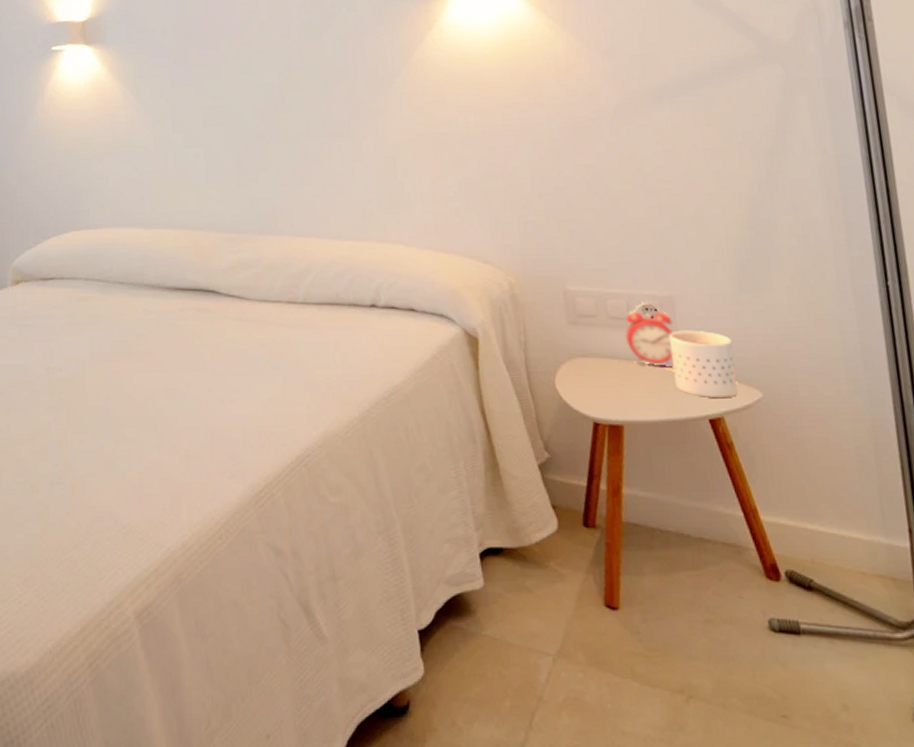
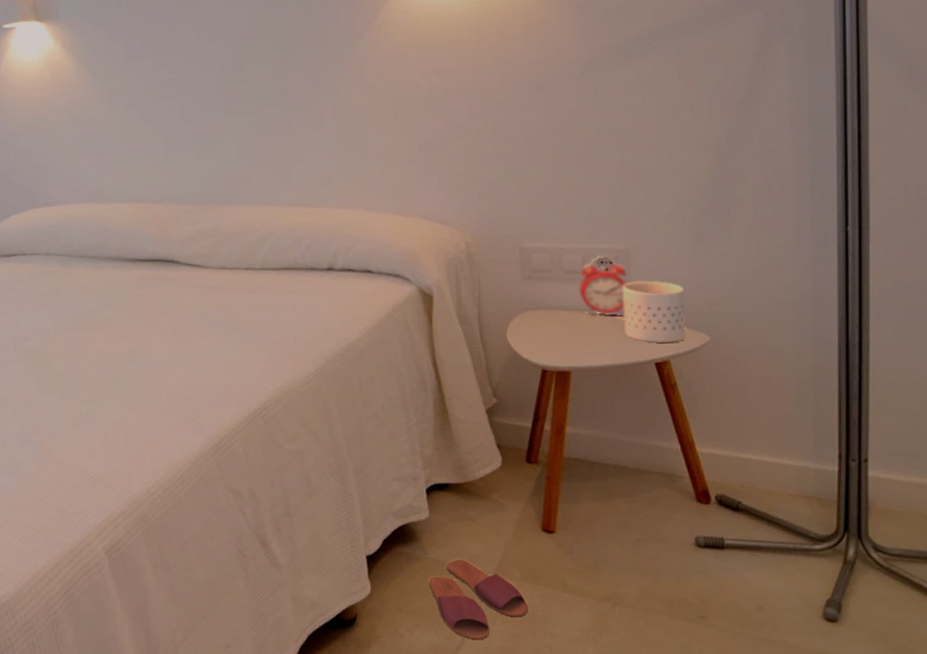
slippers: none [487,638,596,737] -> present [429,559,528,640]

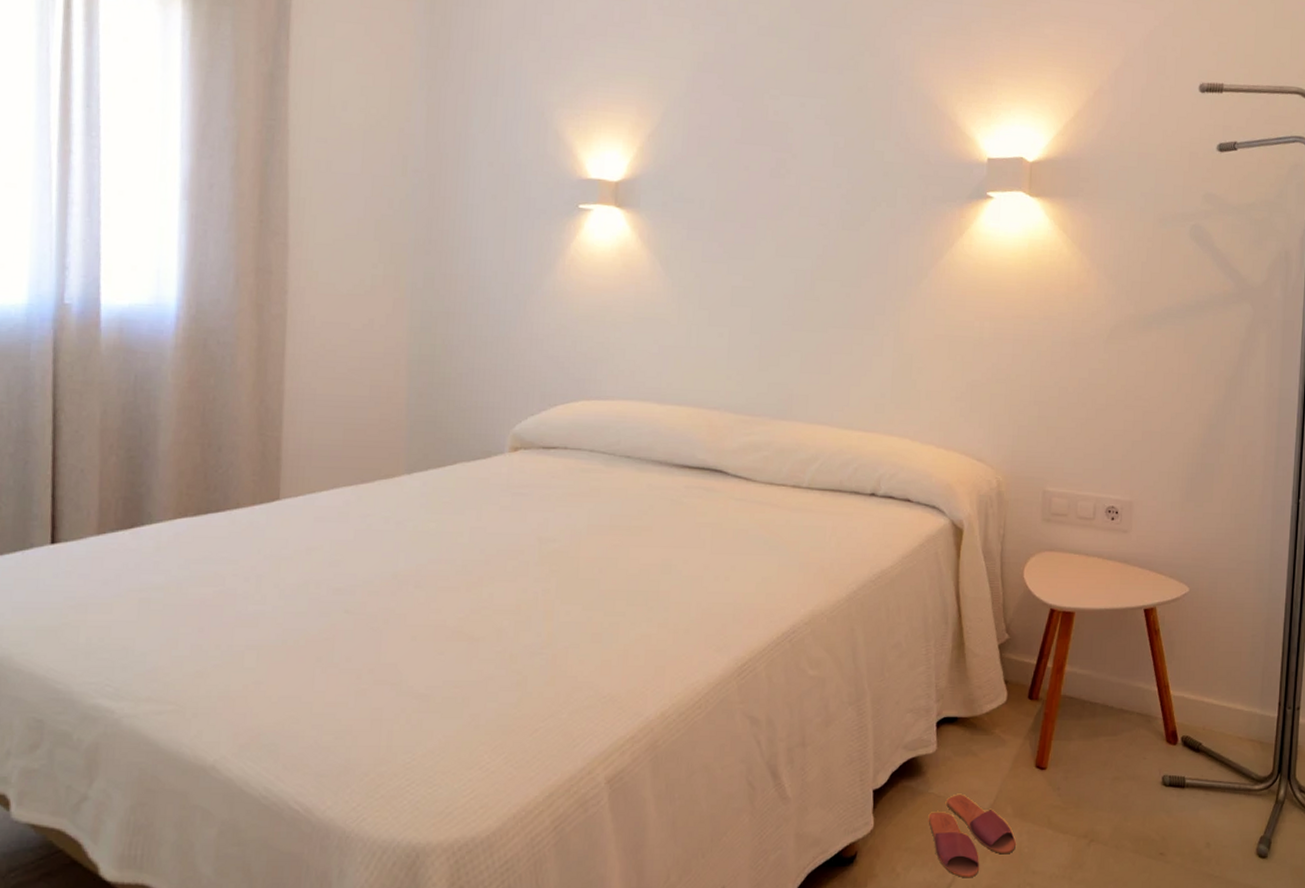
alarm clock: present [578,255,627,317] -> none [1088,505,1129,563]
mug: present [622,280,686,344] -> none [1121,531,1174,592]

